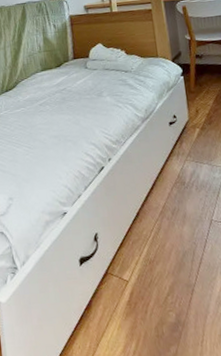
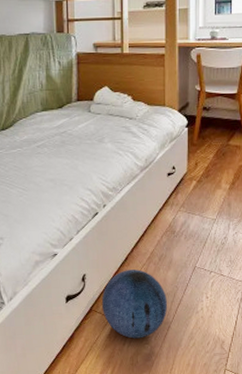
ball: none [116,225,188,305] -> present [101,269,167,339]

